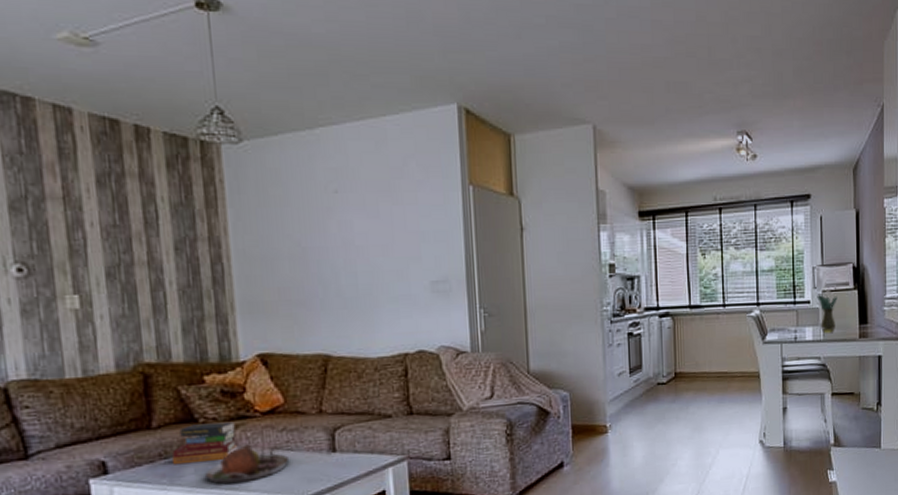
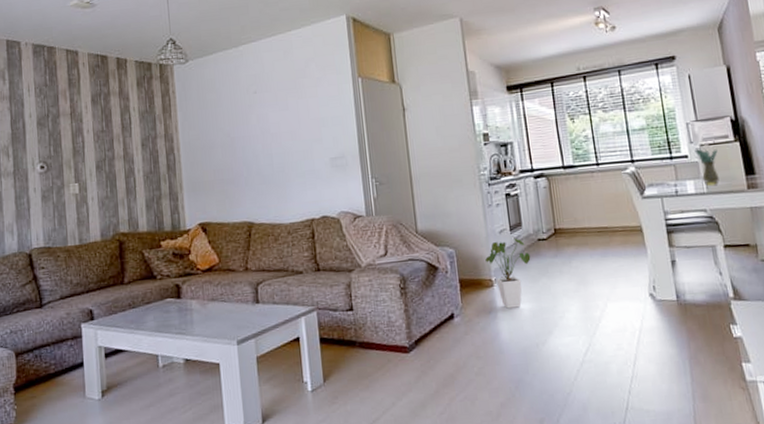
books: present [171,421,239,465] -> none [137,278,185,313]
serving tray: present [205,444,288,484] -> none [161,296,223,329]
house plant: none [601,380,648,456] -> present [485,236,531,309]

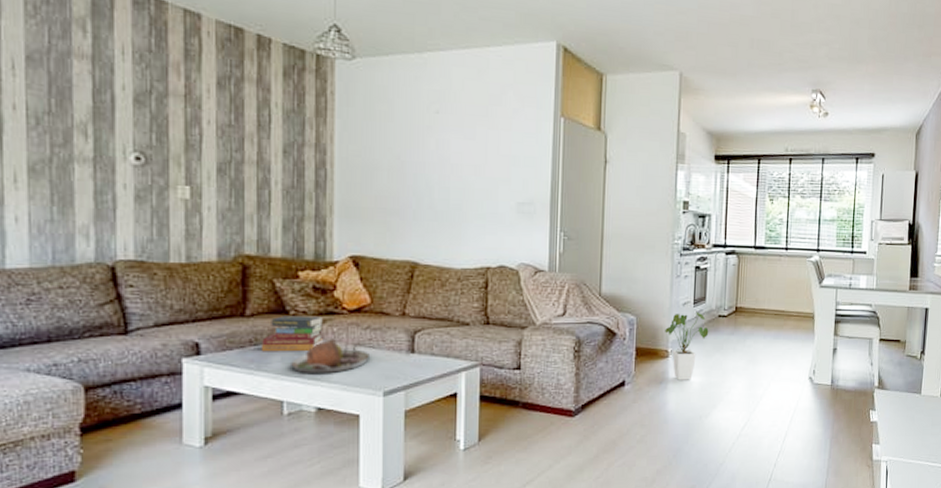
books: none [137,278,185,313] -> present [261,316,324,352]
serving tray: none [161,296,223,329] -> present [291,339,369,374]
vase: present [694,147,719,187] -> none [873,244,892,284]

